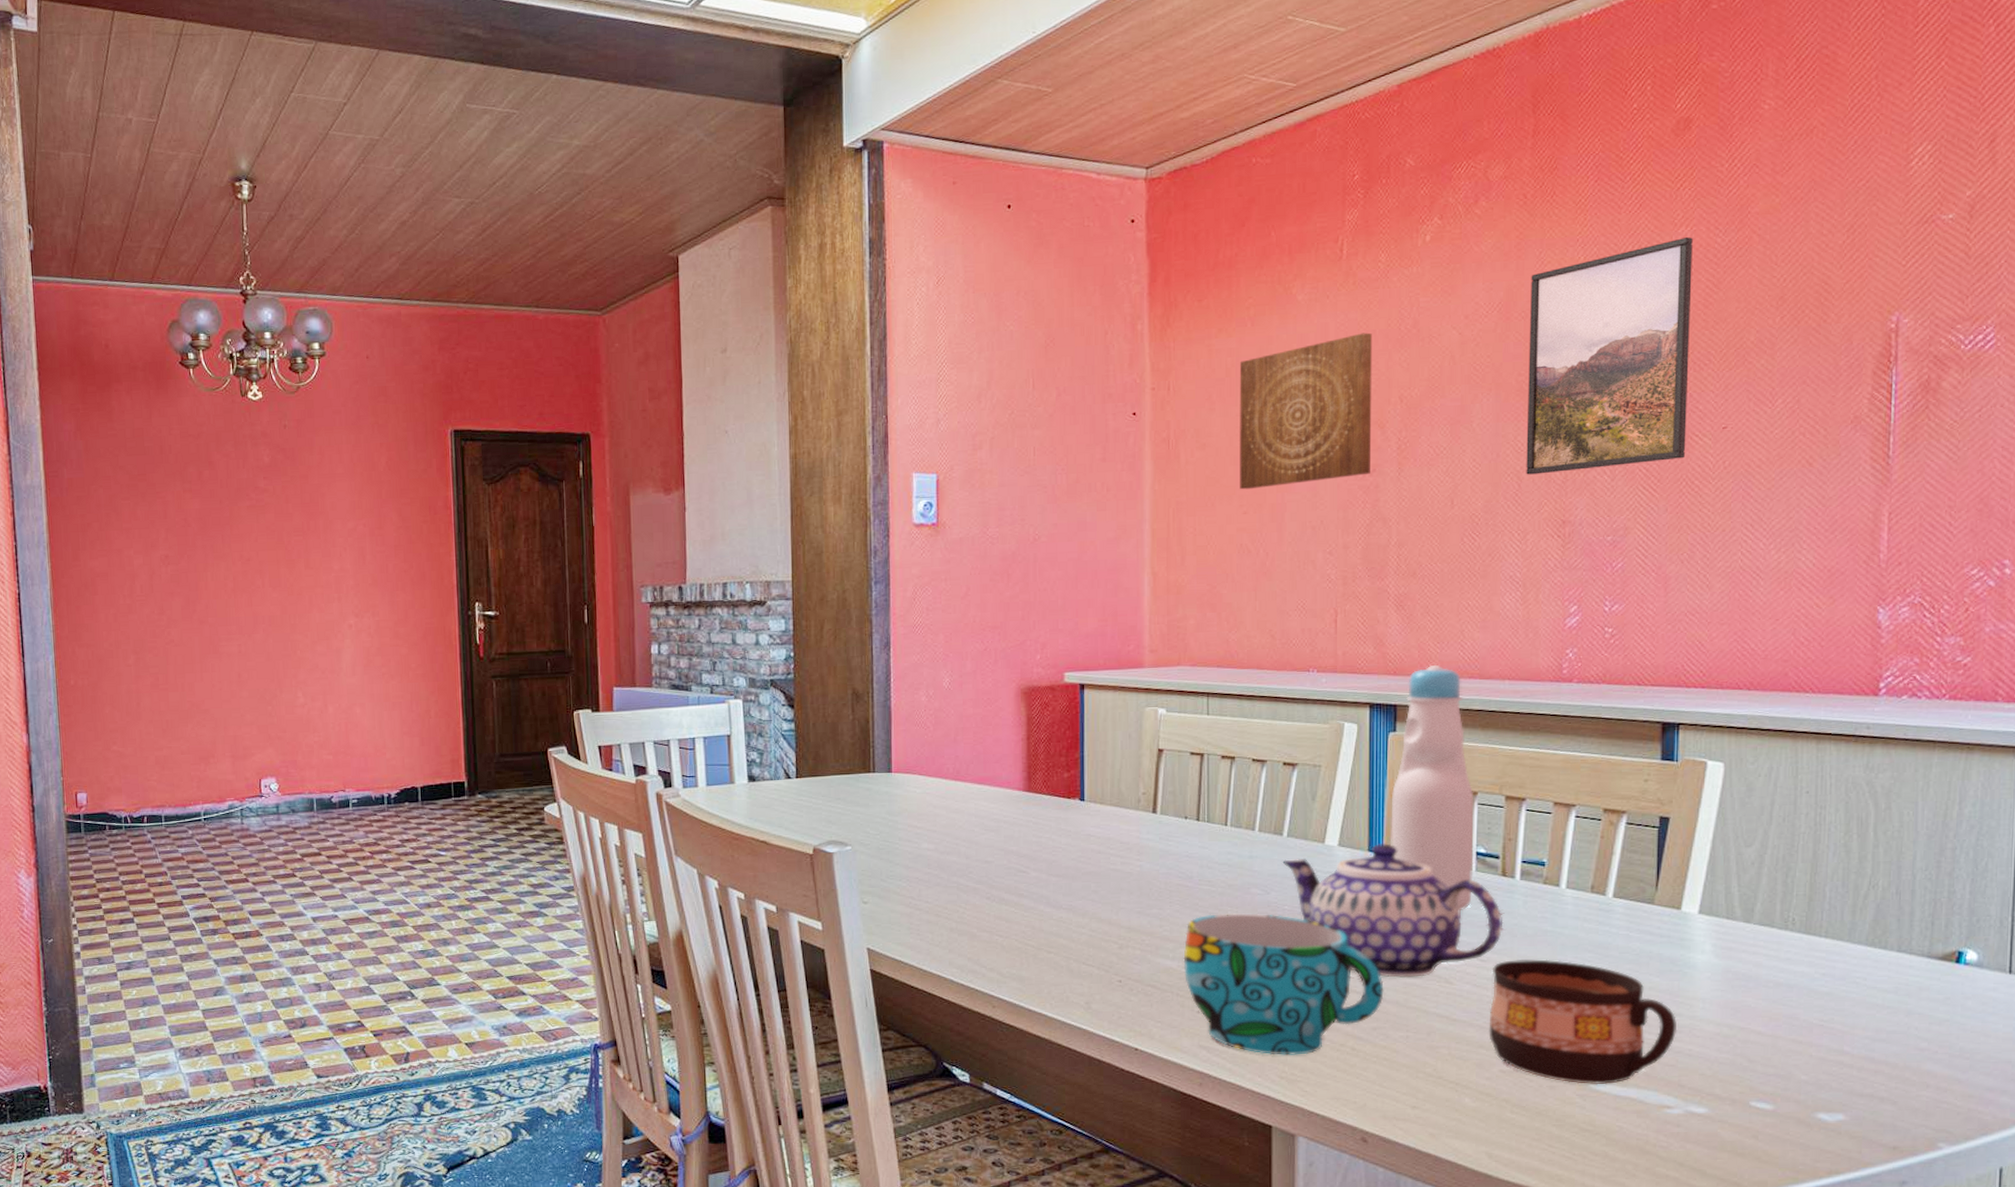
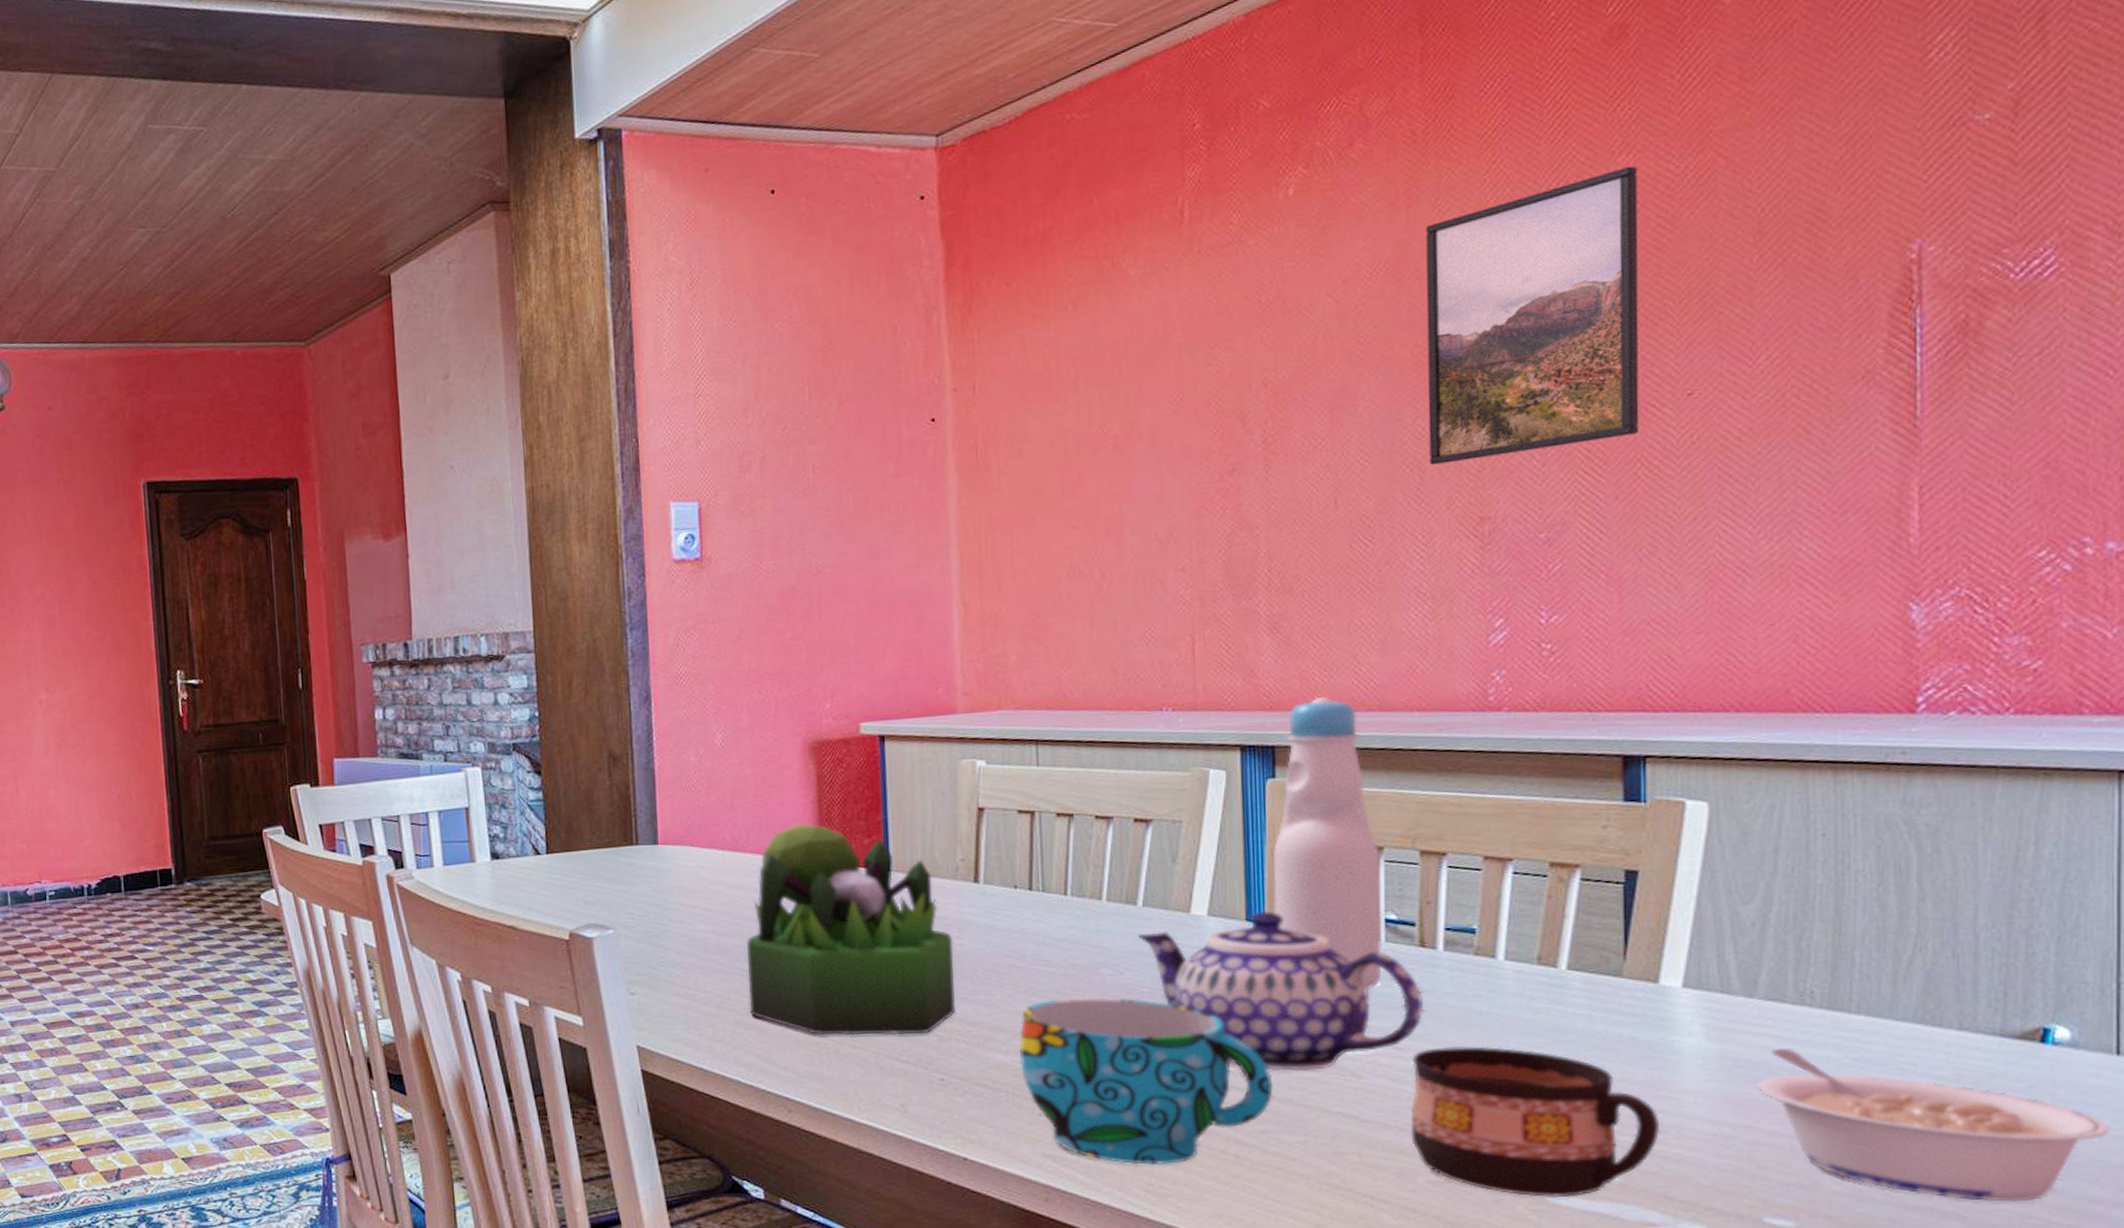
plant: none [963,757,1134,943] -> present [747,822,955,1036]
wall art: present [1239,332,1372,490] -> none [1060,308,1230,501]
legume: none [1750,964,2002,1090] -> present [1758,1047,2110,1202]

